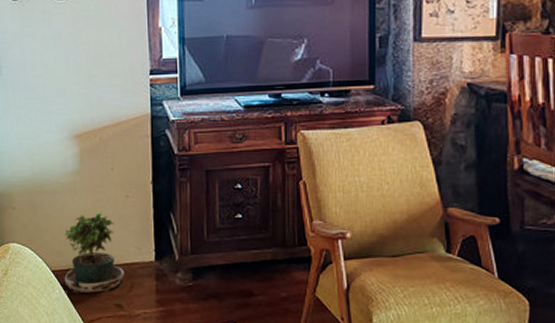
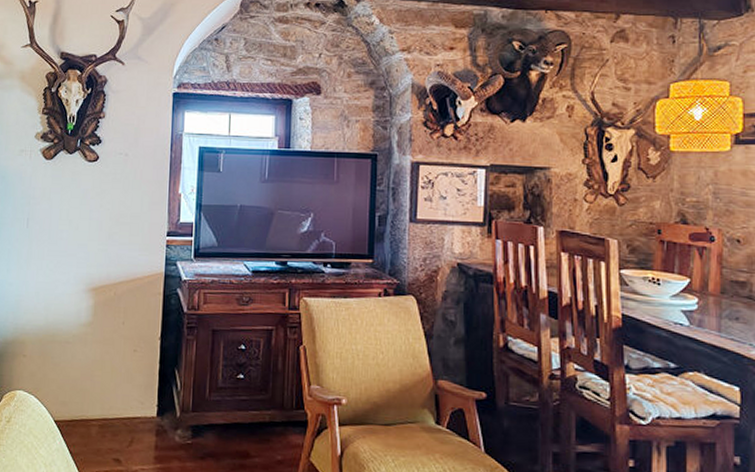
potted plant: present [64,212,124,294] -> none [66,364,126,446]

